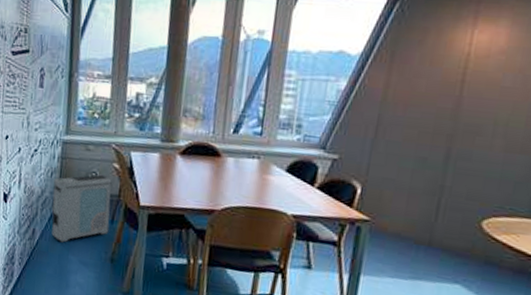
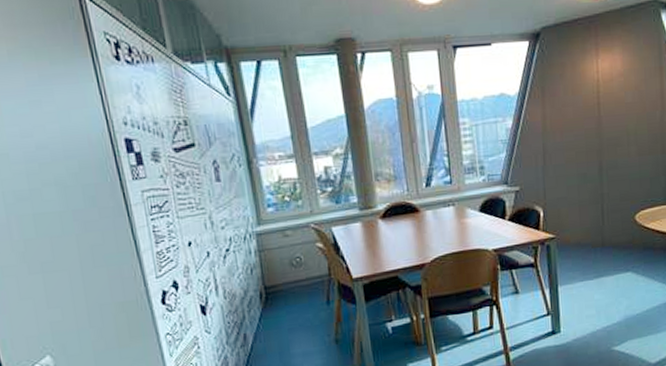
air purifier: present [51,174,112,243] -> none [254,257,327,339]

